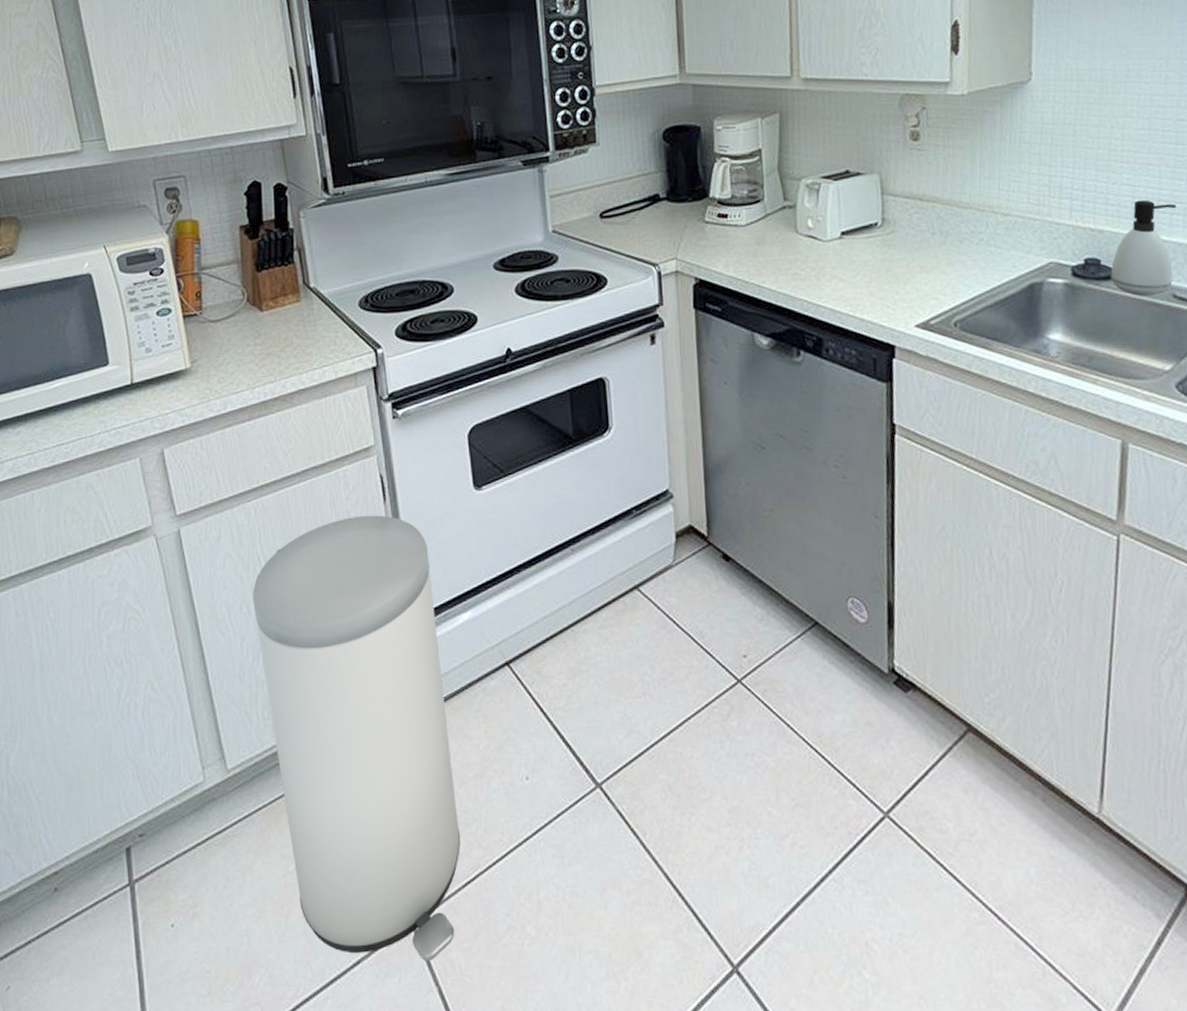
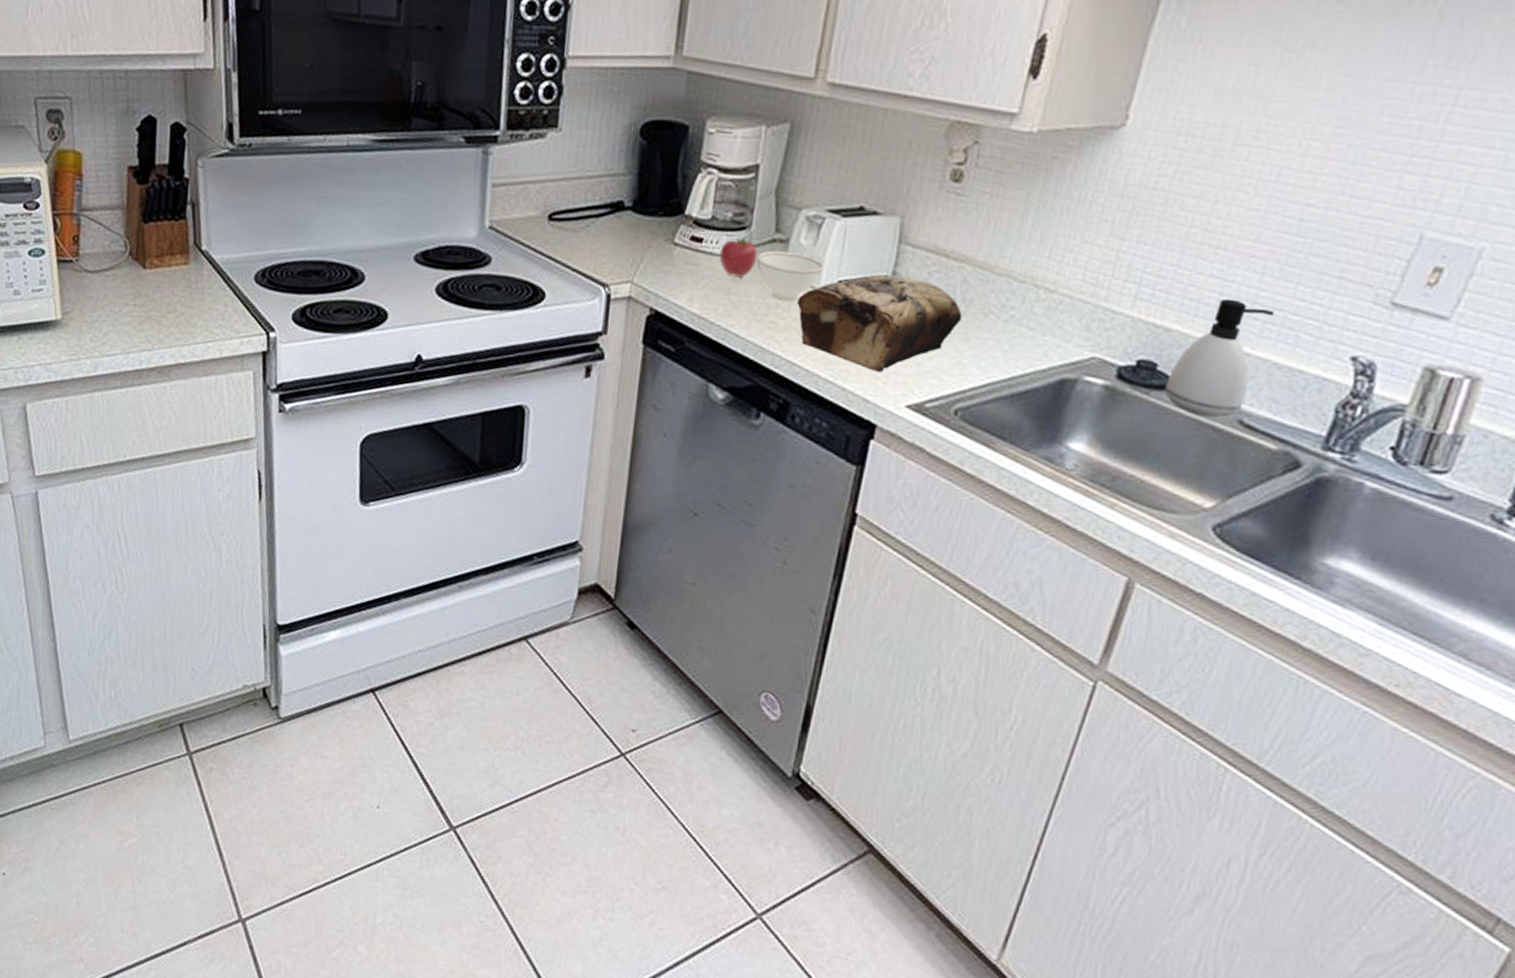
pedal bin: present [252,515,460,962] -> none [108,510,302,958]
fruit: none [742,209,774,242] -> present [719,237,758,278]
bowl: none [773,214,829,254] -> present [756,250,826,301]
bread loaf: none [812,220,943,302] -> present [797,274,963,373]

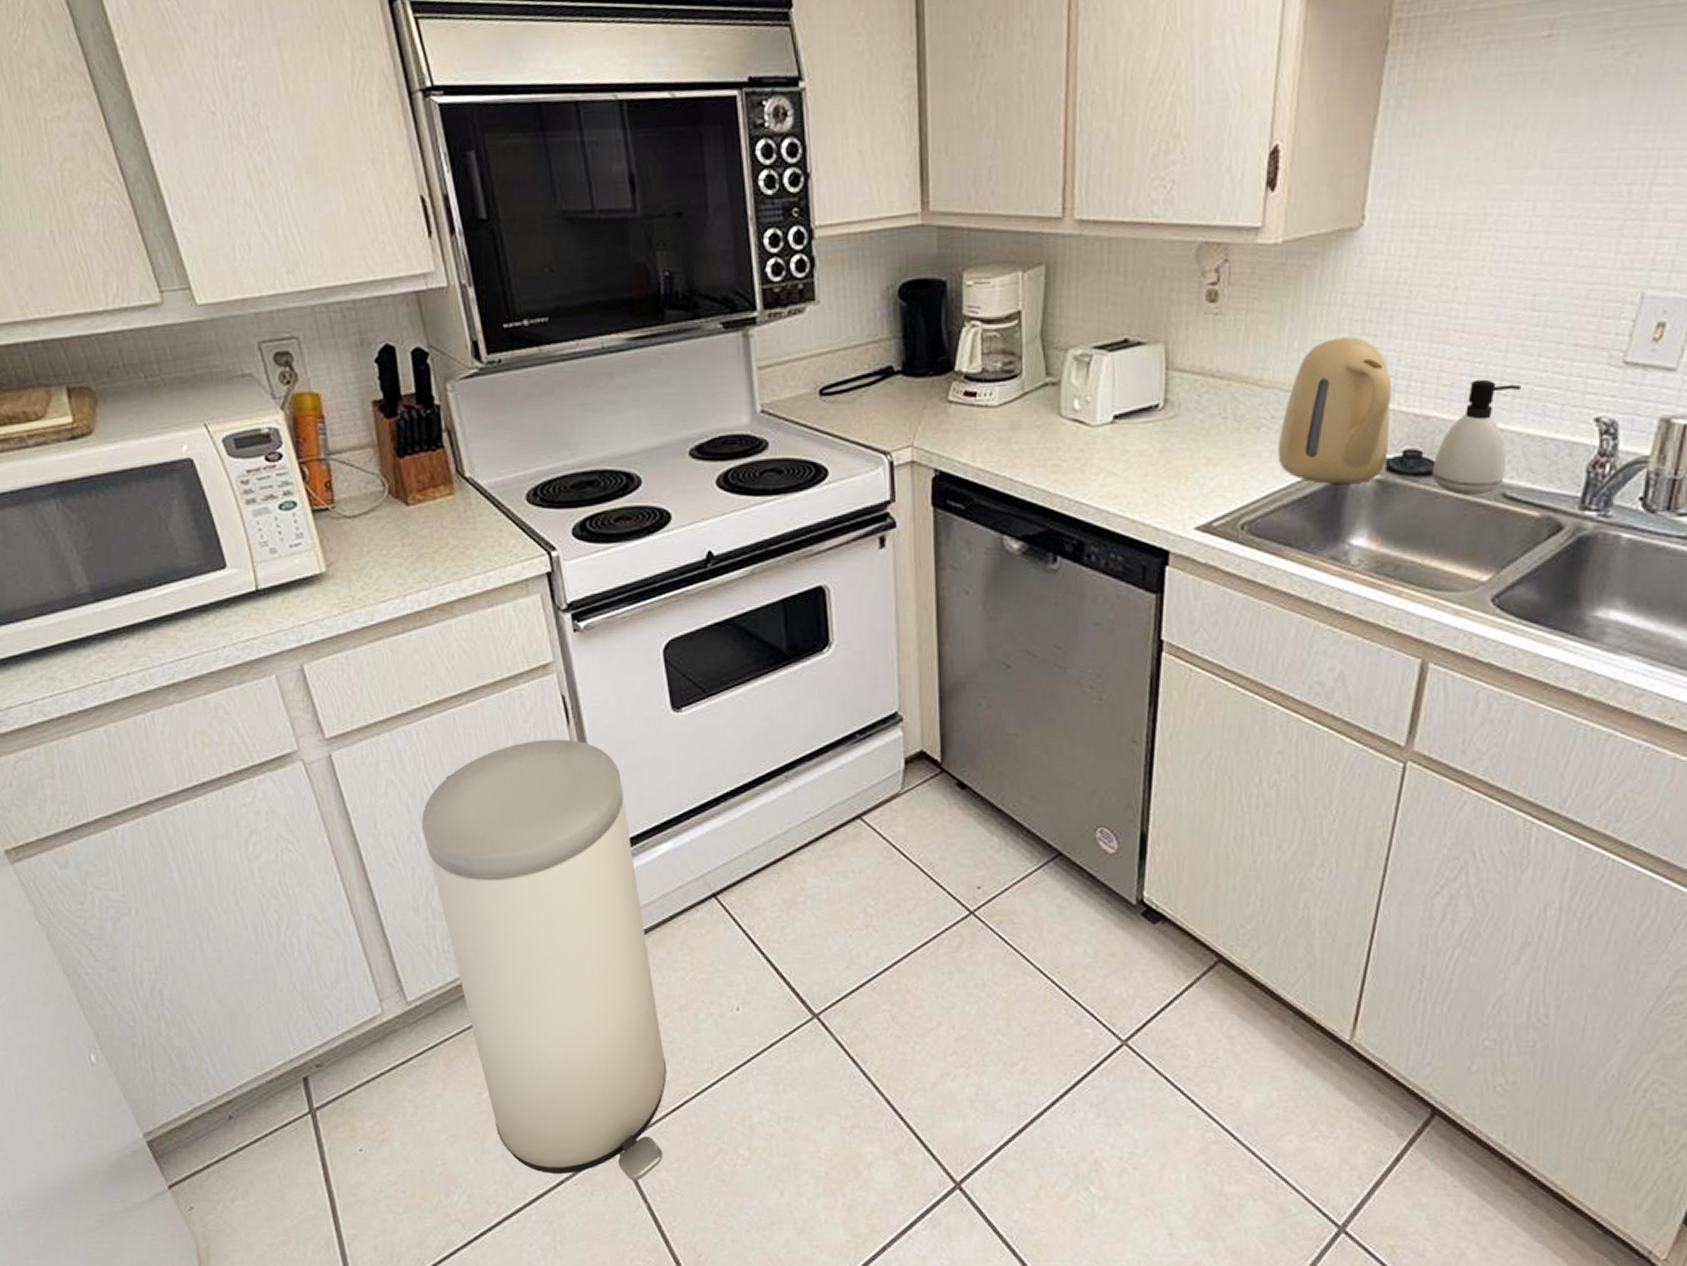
pedal bin: none [108,510,302,958] -> present [421,739,667,1181]
fruit: present [719,237,758,278] -> none [994,386,1032,426]
bowl: present [756,250,826,301] -> none [1032,393,1099,442]
bread loaf: present [797,274,963,373] -> none [1077,402,1236,500]
kettle: none [1002,235,1135,386] -> present [1278,337,1392,485]

